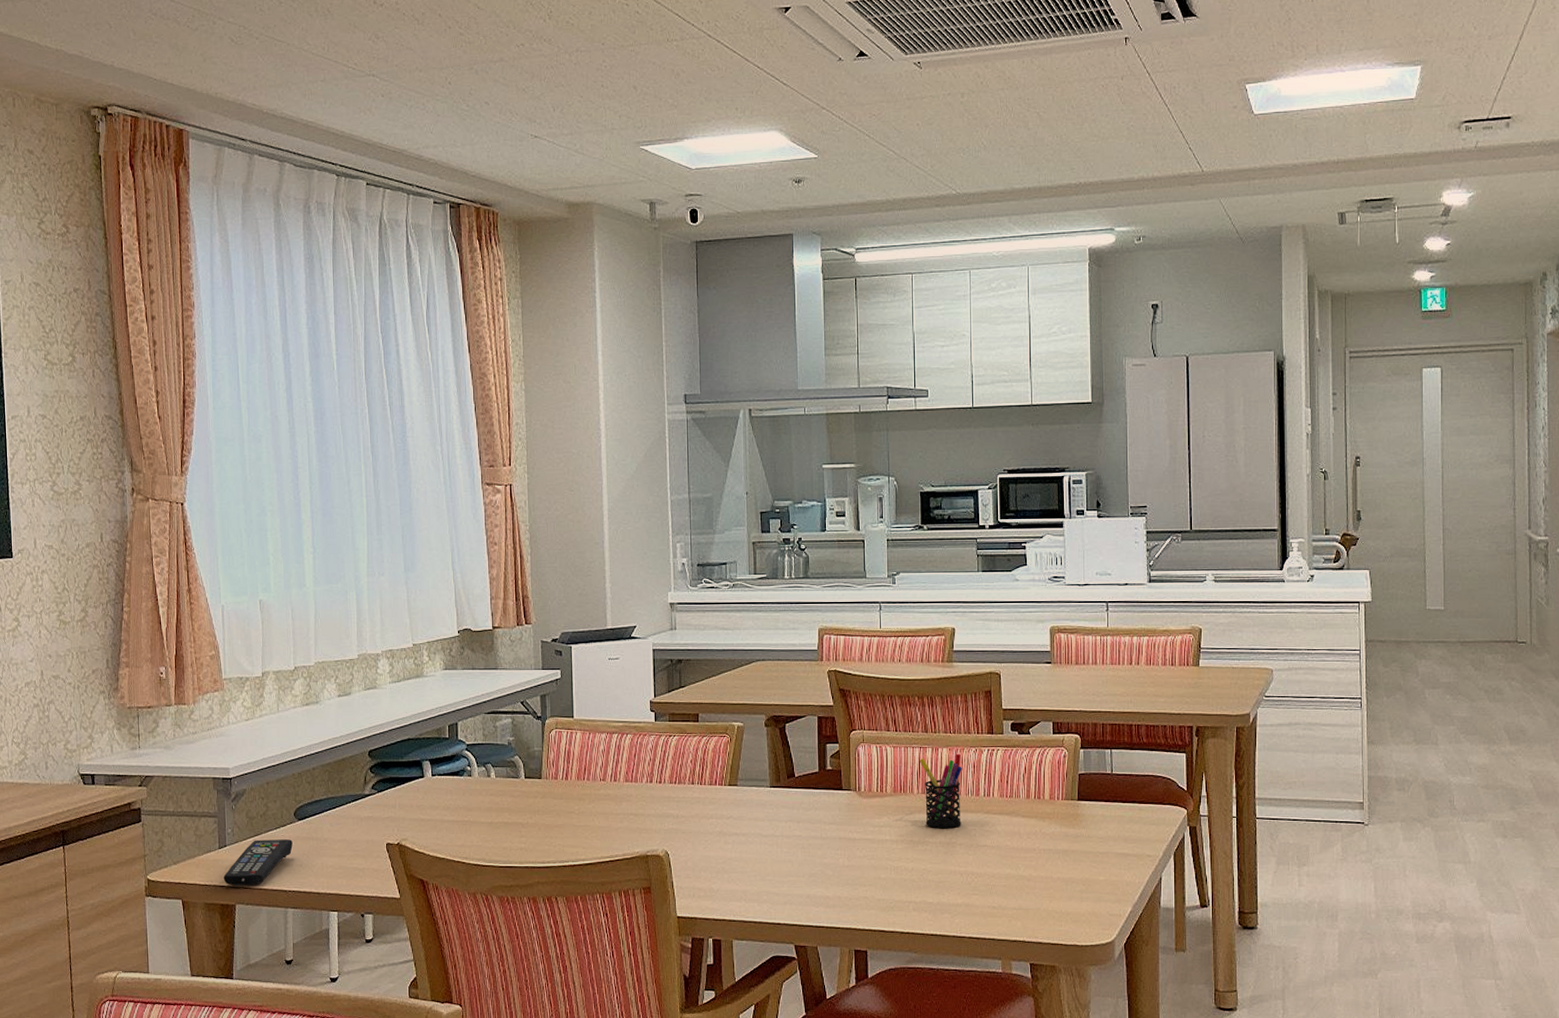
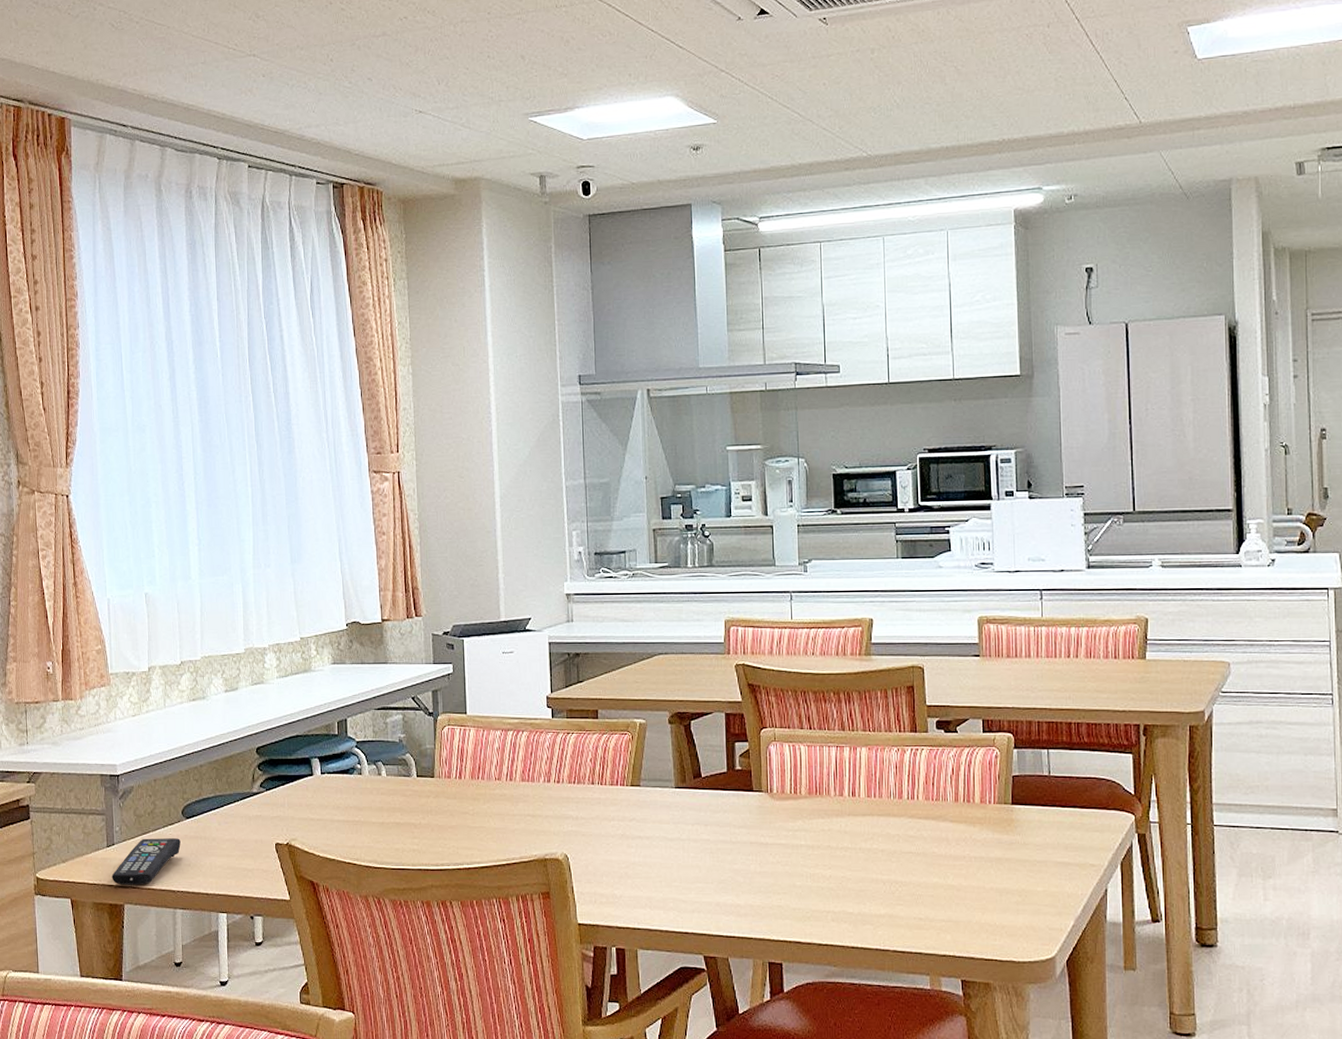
pen holder: present [919,753,962,828] -> none [836,753,883,833]

